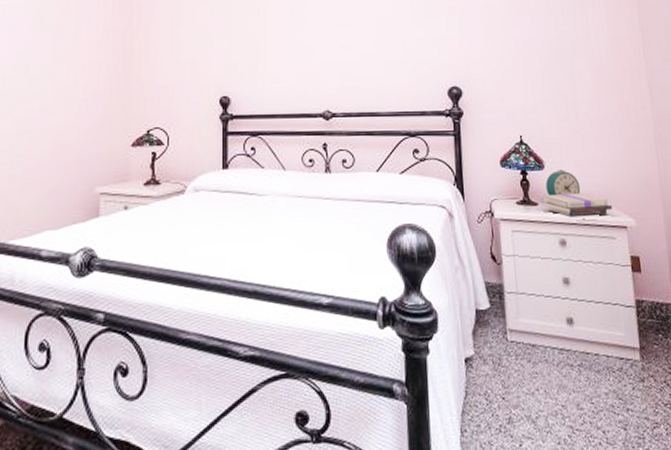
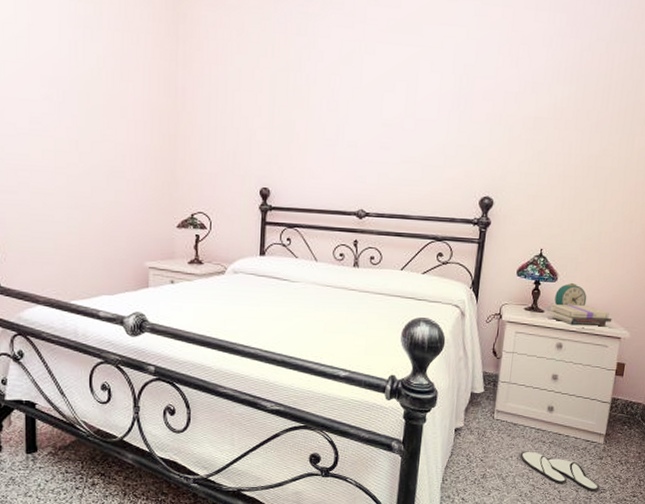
slippers: none [547,379,652,428] -> present [520,451,600,491]

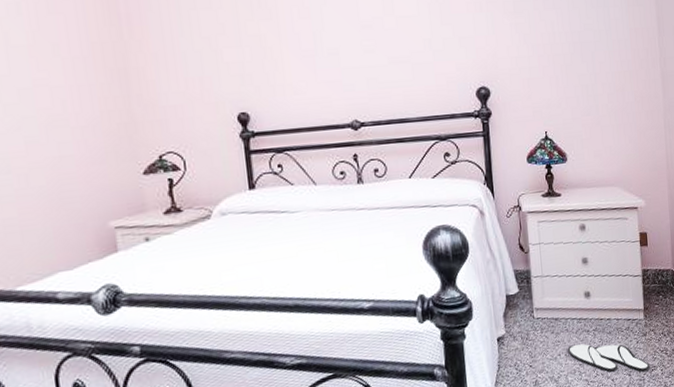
books: present [549,304,612,327] -> none [566,181,626,204]
alarm clock: present [554,283,587,307] -> none [568,161,599,187]

